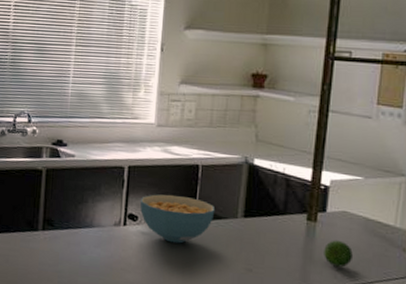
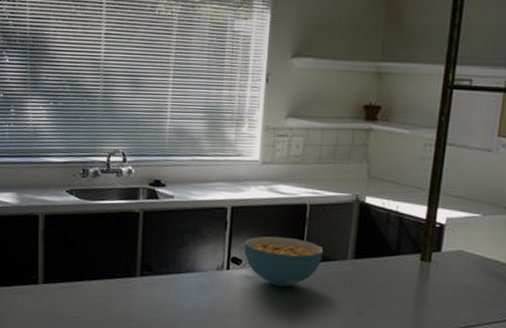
fruit: present [324,240,354,268] -> none [437,280,469,309]

